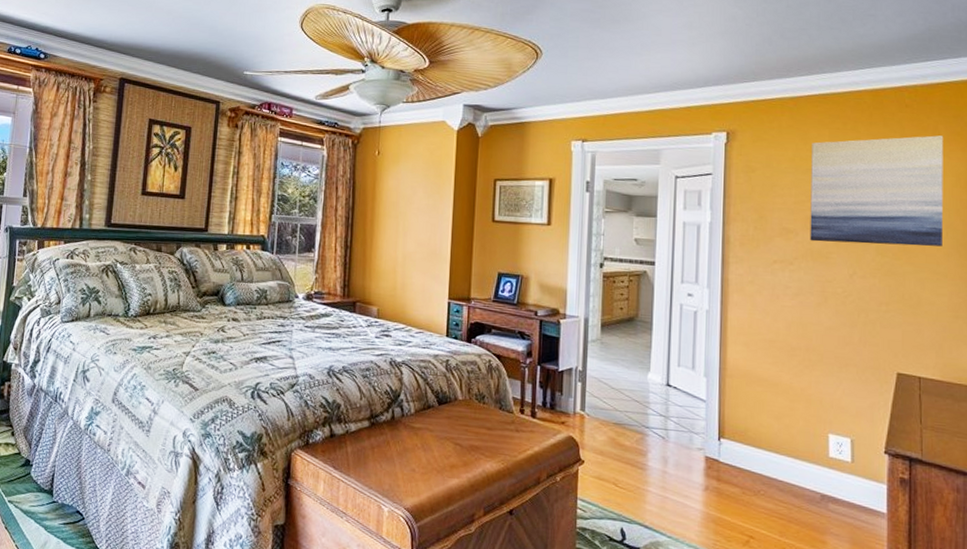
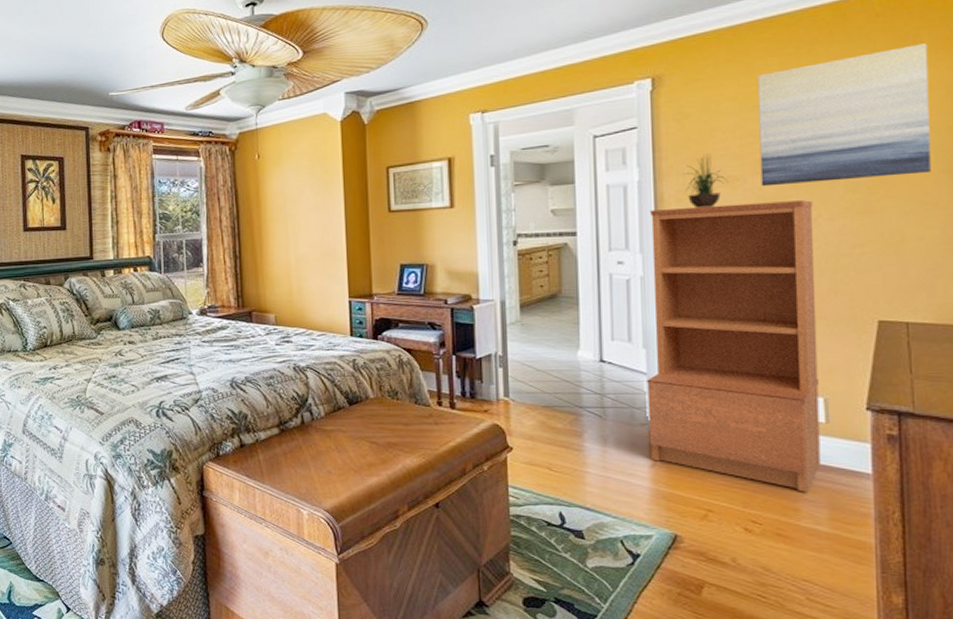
bookshelf: none [704,250,850,526] -> present [647,200,821,492]
potted plant: none [748,205,784,254] -> present [684,153,729,209]

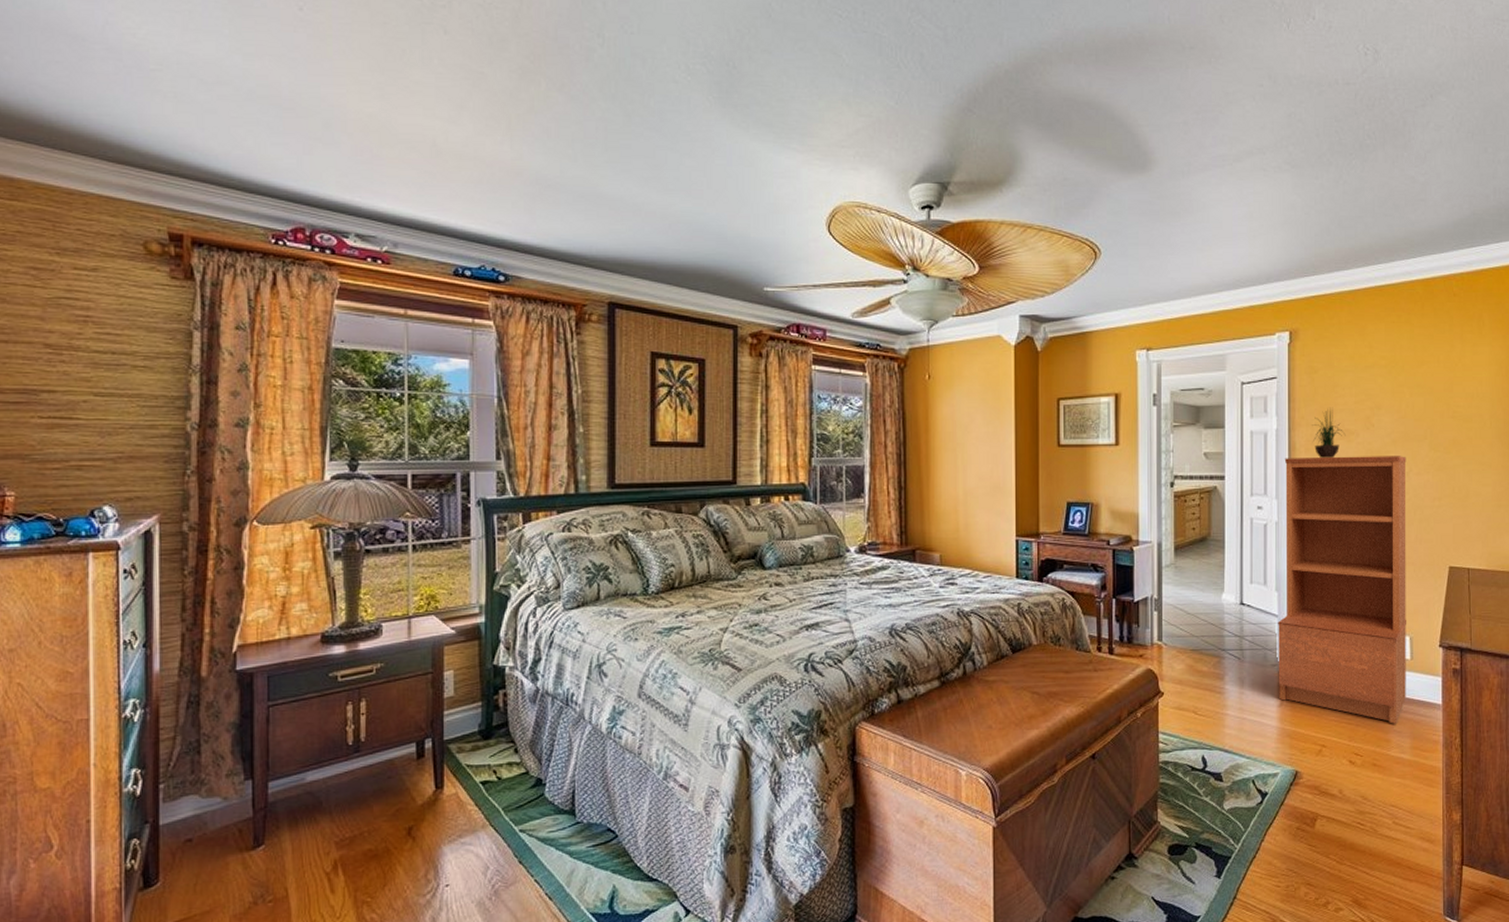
wall art: present [758,43,931,187] -> none [1369,324,1487,441]

